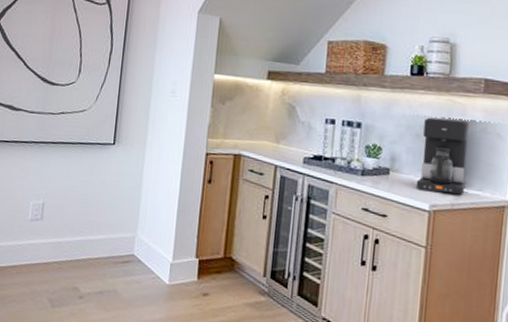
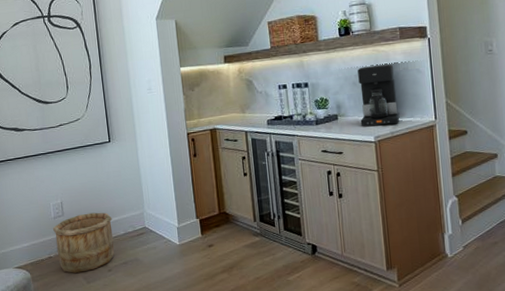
wooden bucket: none [24,222,97,293] -> present [53,212,115,273]

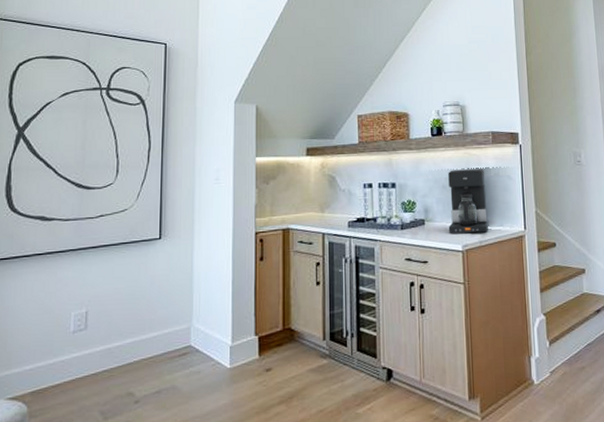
wooden bucket: present [53,212,115,273] -> none [69,325,150,406]

